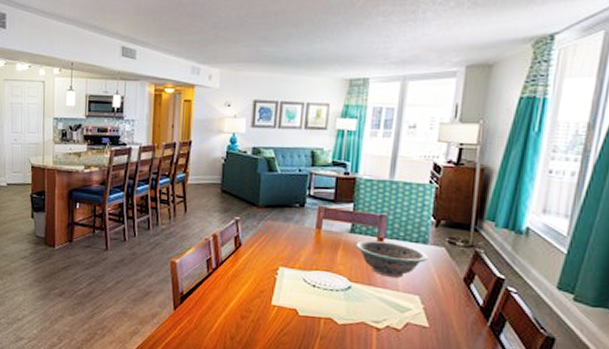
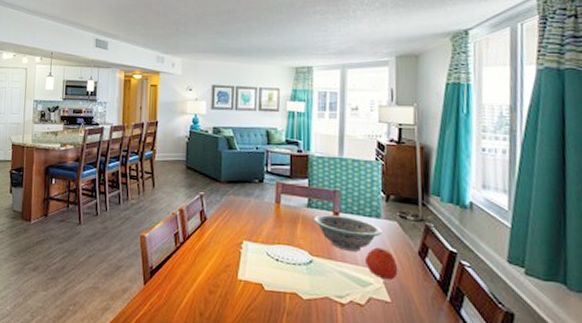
apple: none [407,273,440,305] -> present [365,247,398,279]

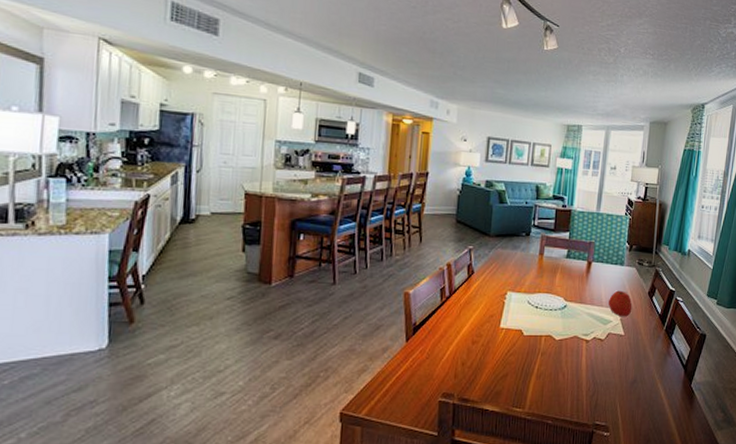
decorative bowl: present [314,214,382,252] -> none [570,263,624,295]

